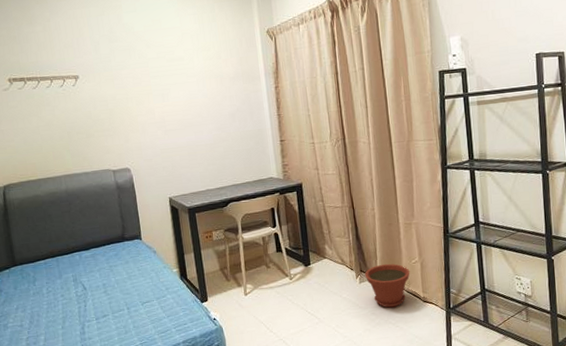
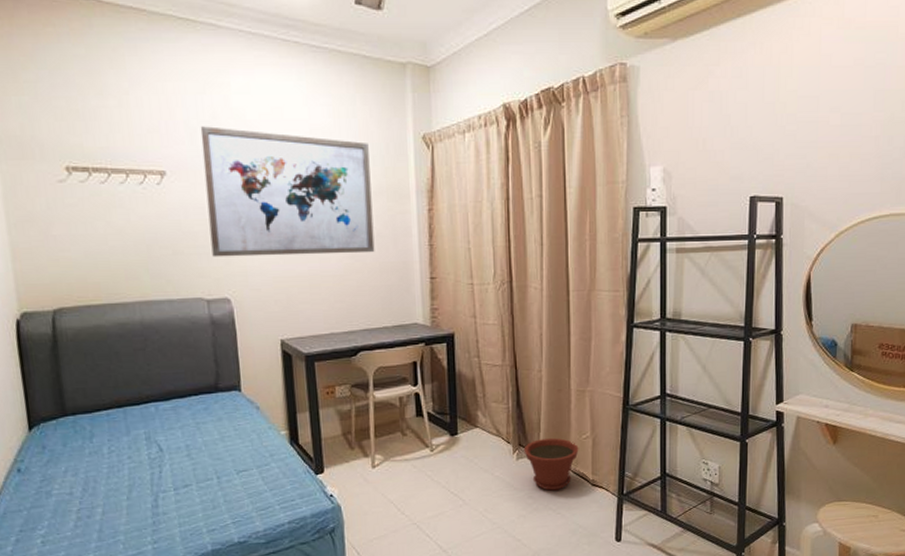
wall art: none [102,39,236,138] -> present [200,126,375,257]

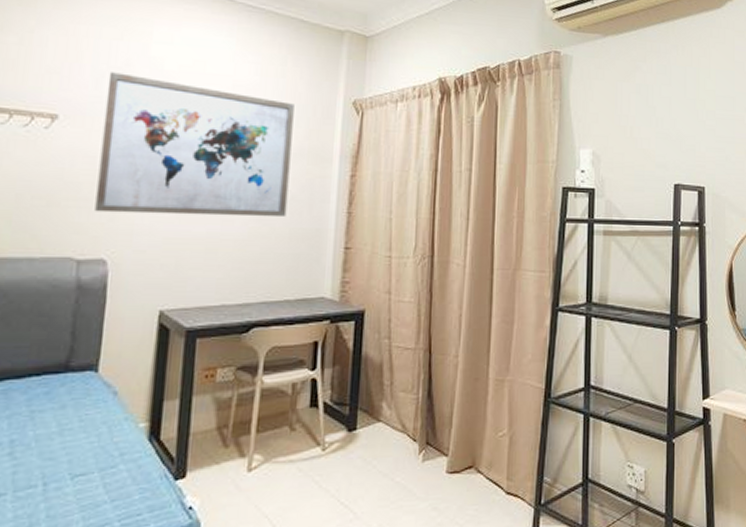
plant pot: present [523,438,579,491] -> none [431,436,494,501]

